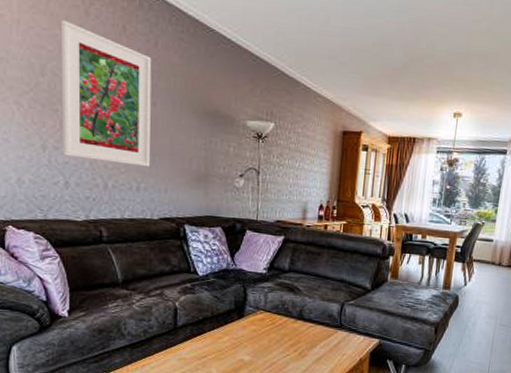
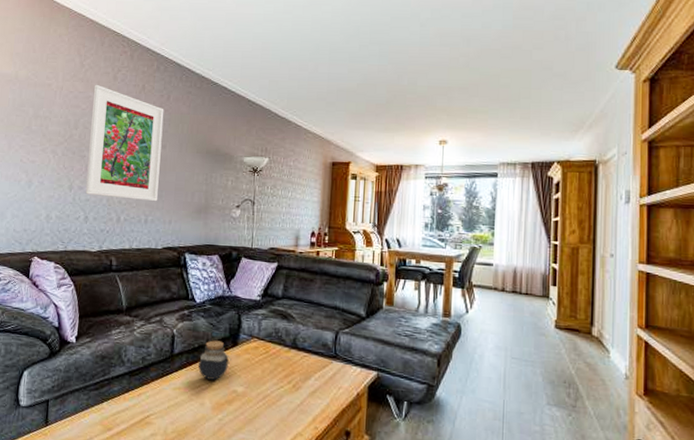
jar: none [204,313,237,350] -> present [198,340,231,380]

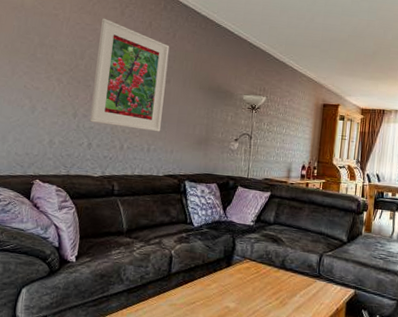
jar: present [198,340,231,380] -> none [194,261,225,297]

